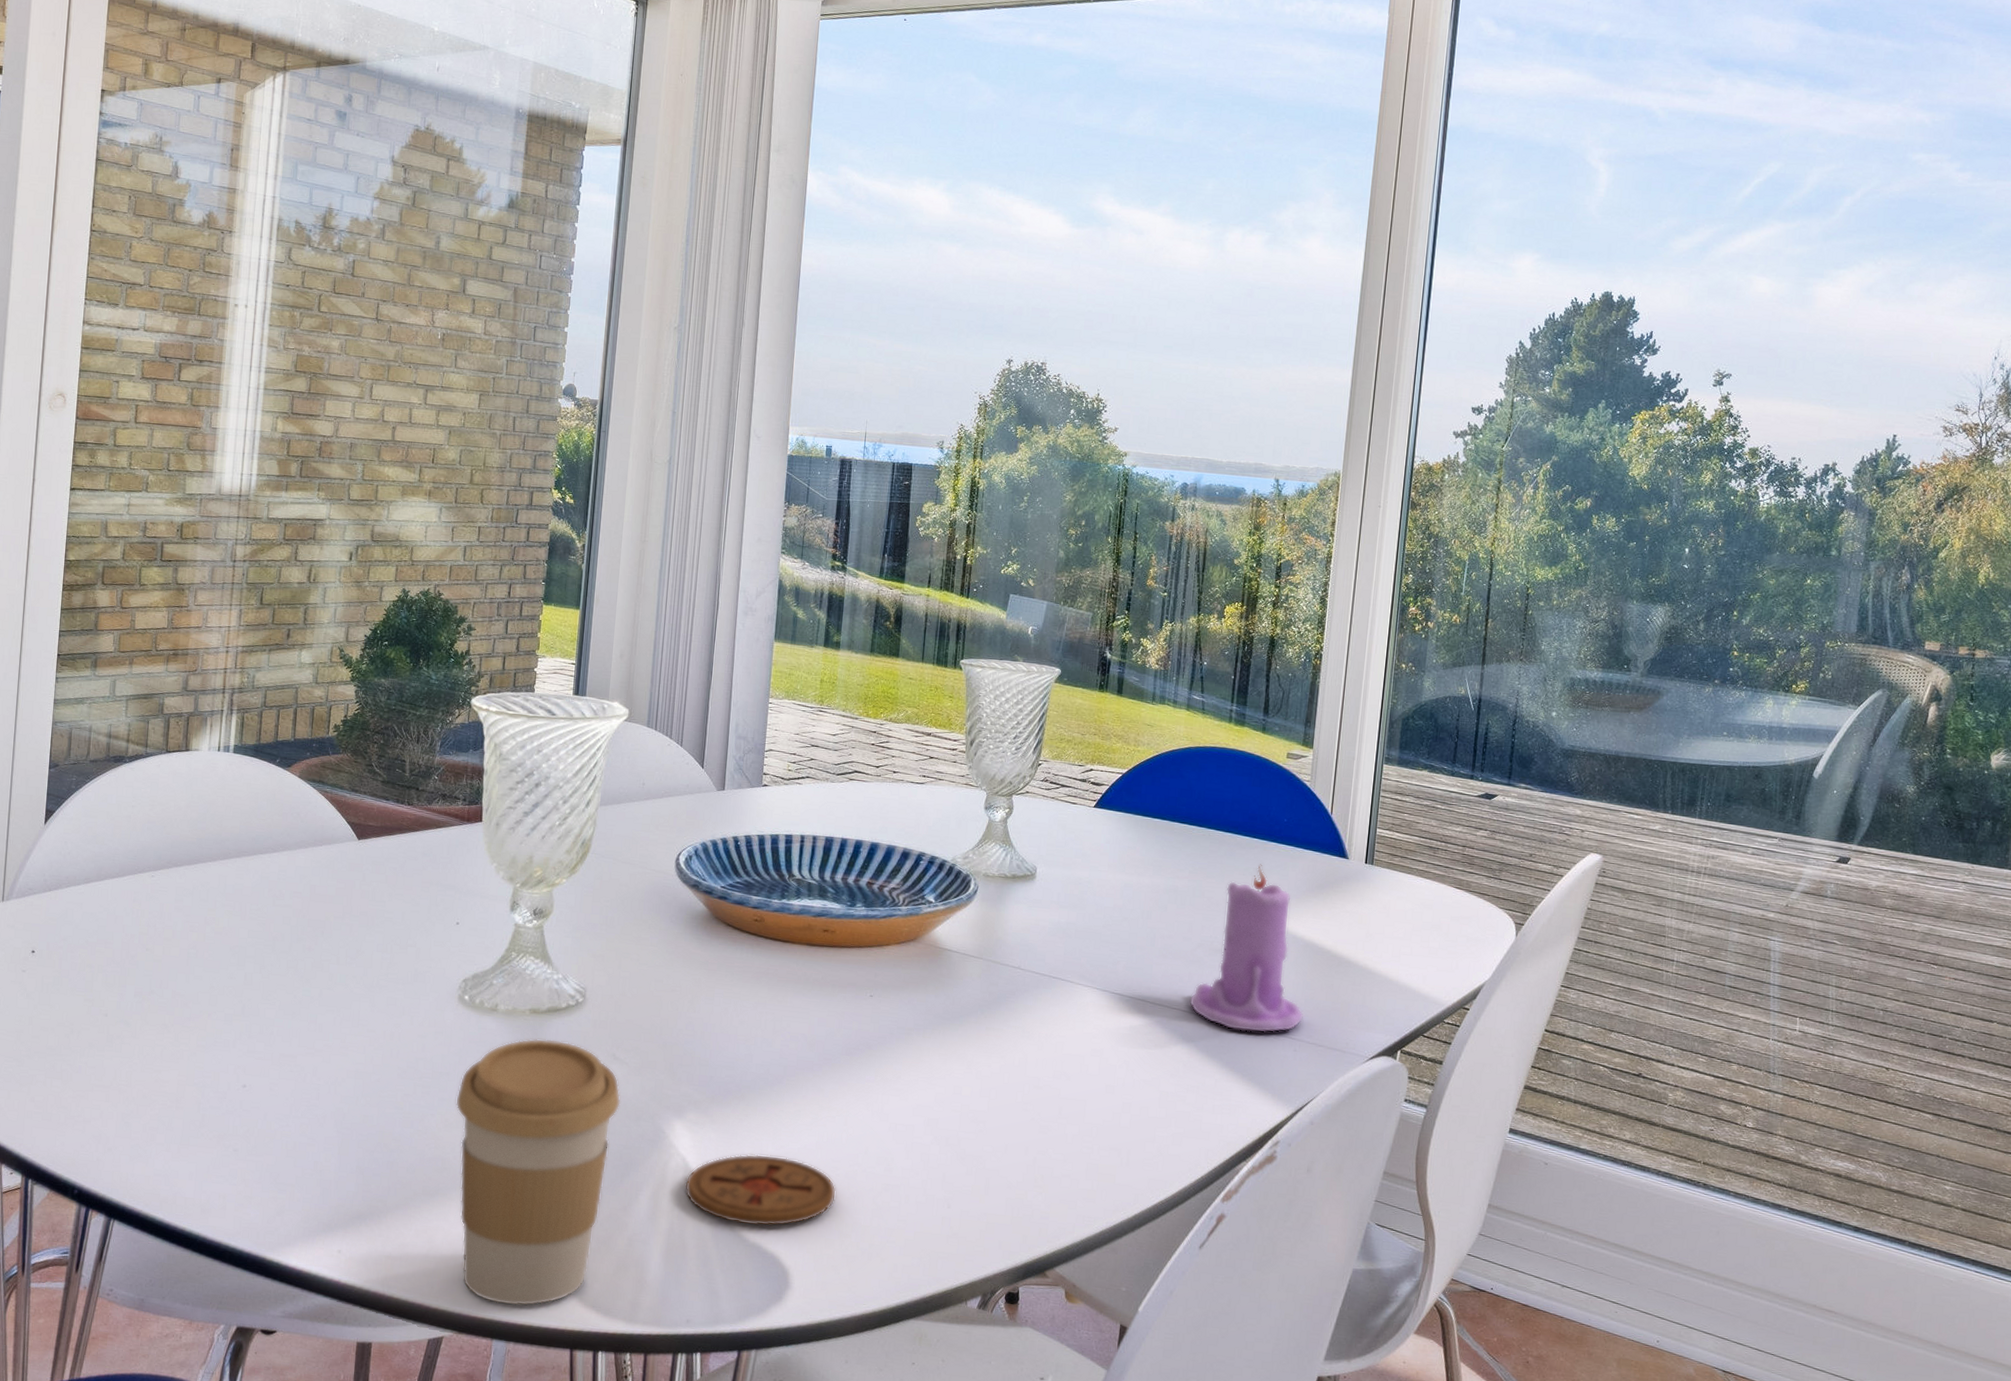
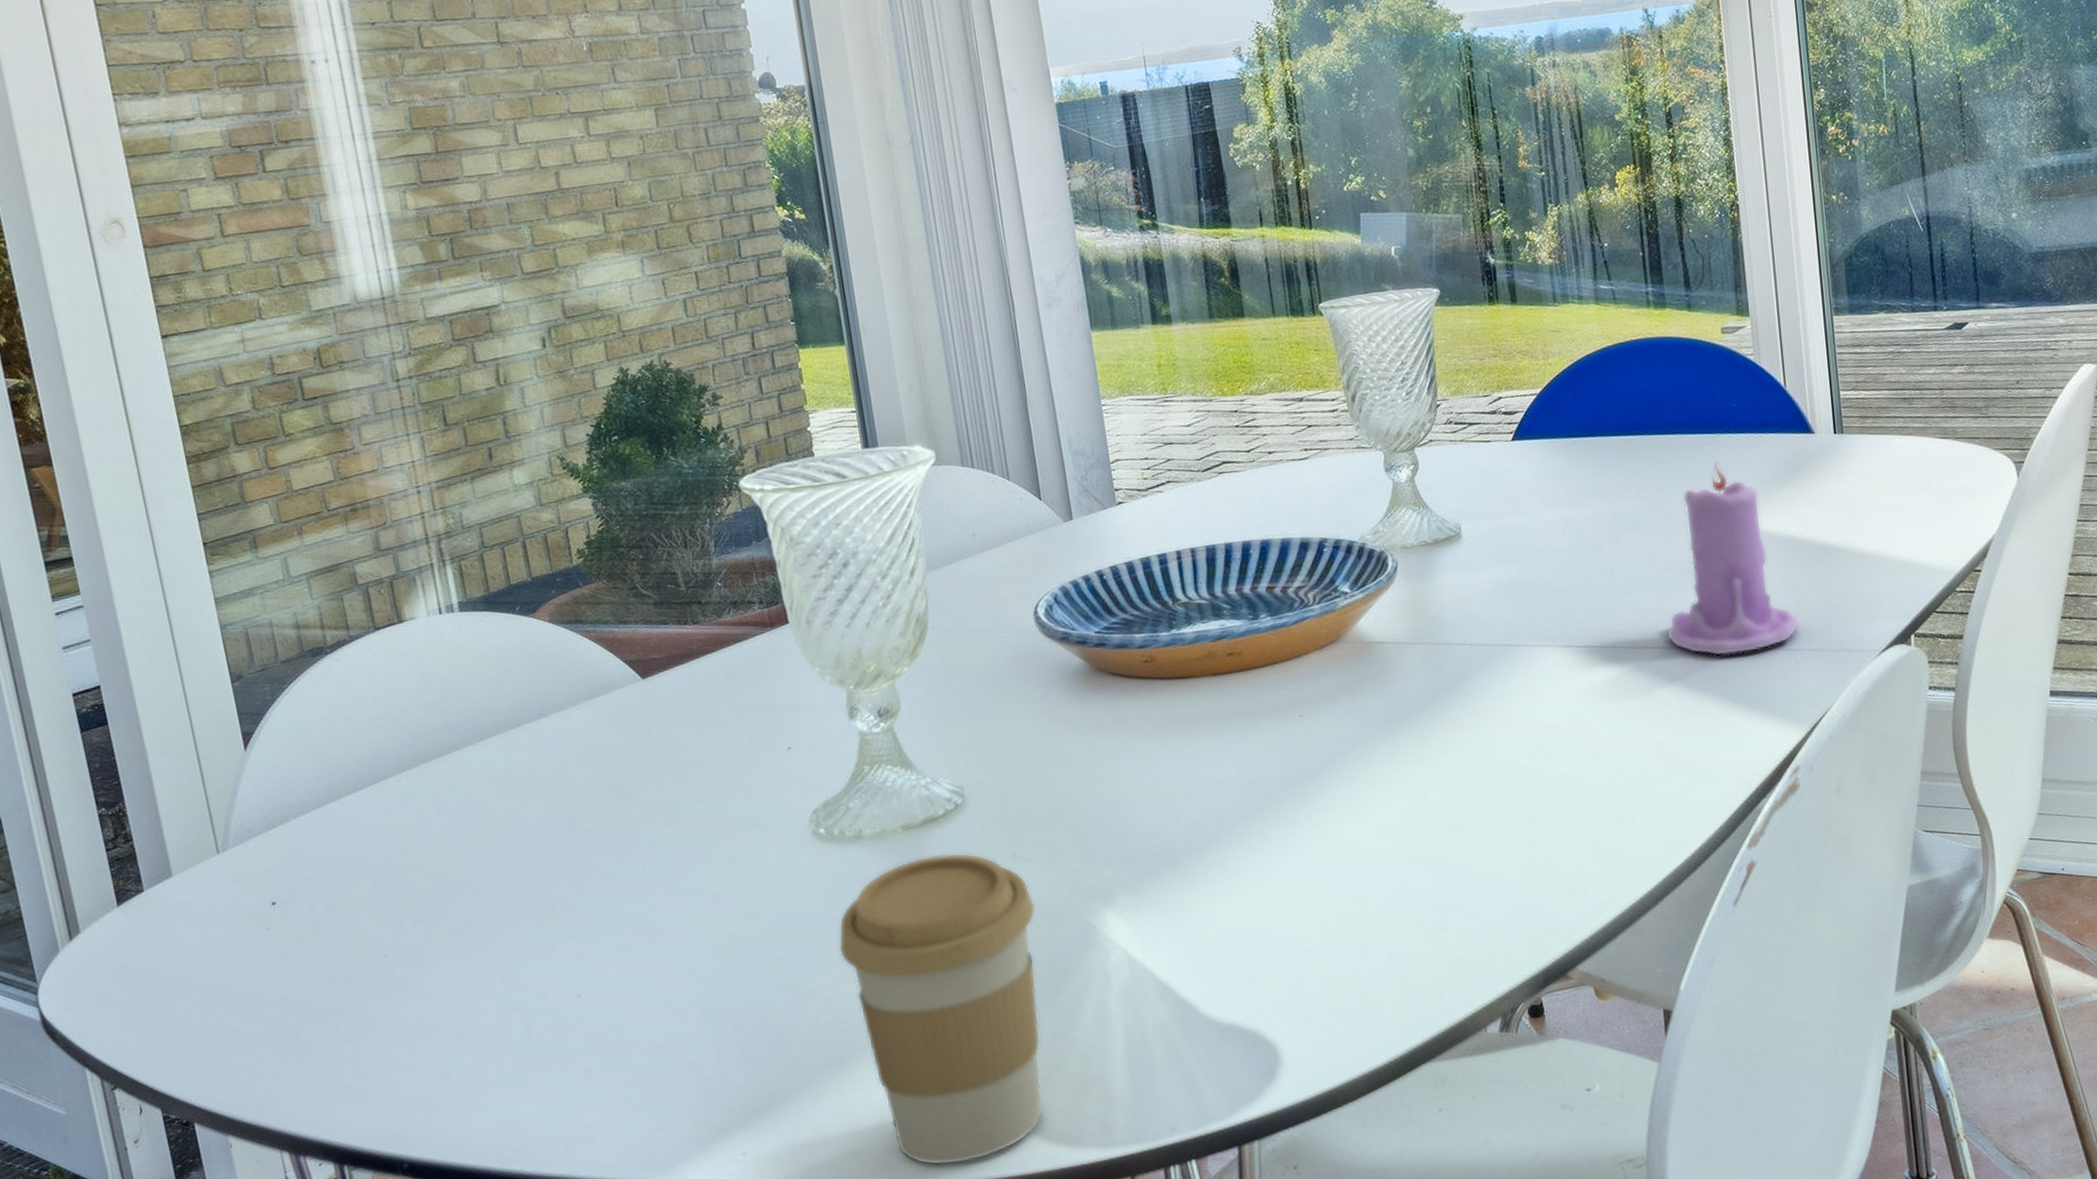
coaster: present [685,1154,836,1227] -> none [1133,920,1311,1008]

